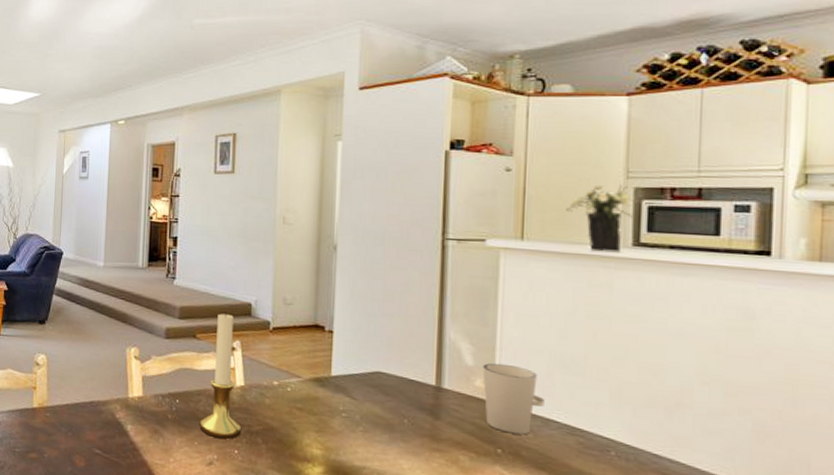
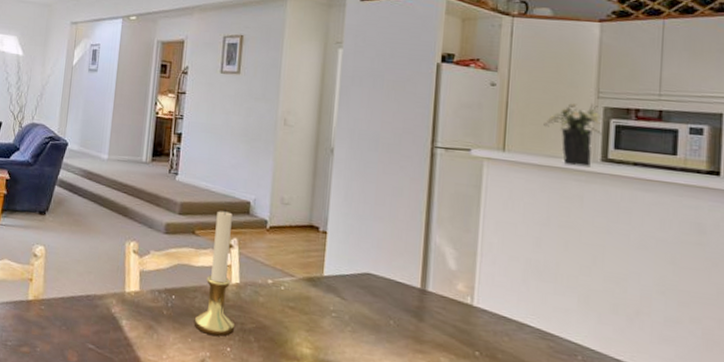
cup: present [482,363,544,435] -> none [464,267,520,338]

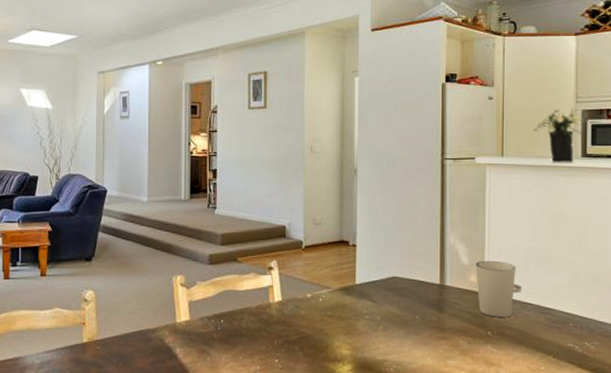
candle holder: present [194,209,235,337] -> none [243,235,281,350]
cup: none [464,267,520,338] -> present [475,260,522,318]

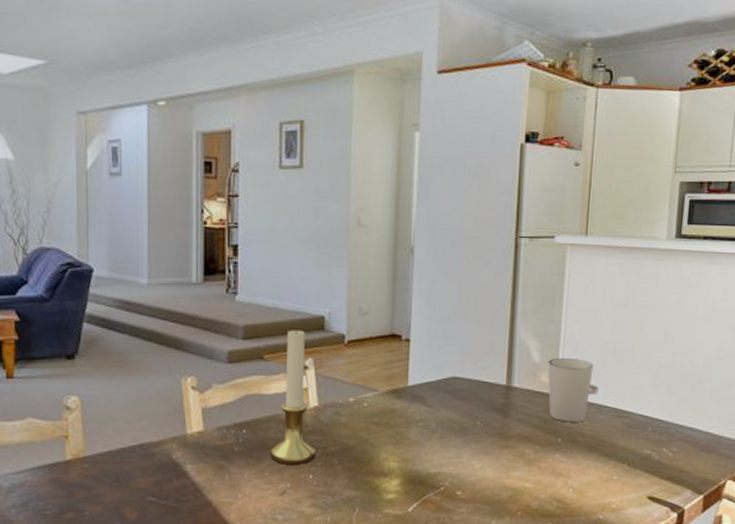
candle holder: none [243,235,281,350] -> present [270,327,317,464]
flower arrangement: present [534,108,585,163] -> none [624,179,682,245]

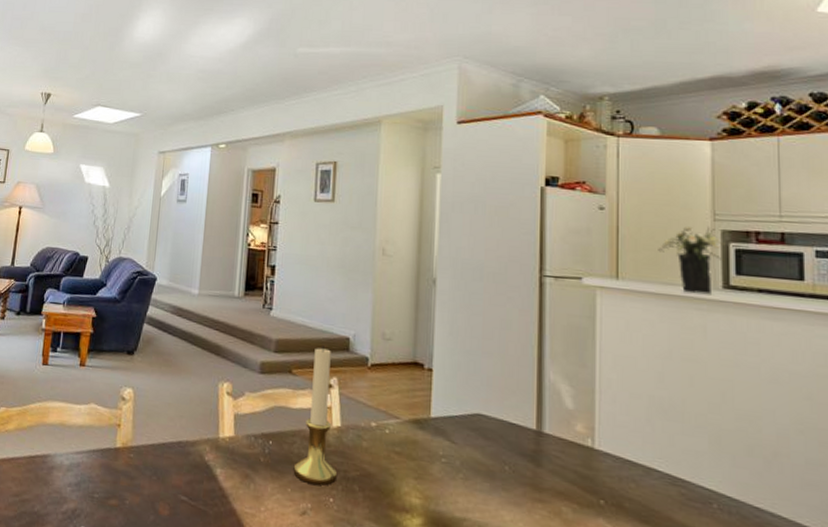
cup: present [548,357,599,422] -> none [583,406,645,485]
flower arrangement: none [624,179,682,245] -> present [658,227,725,295]

